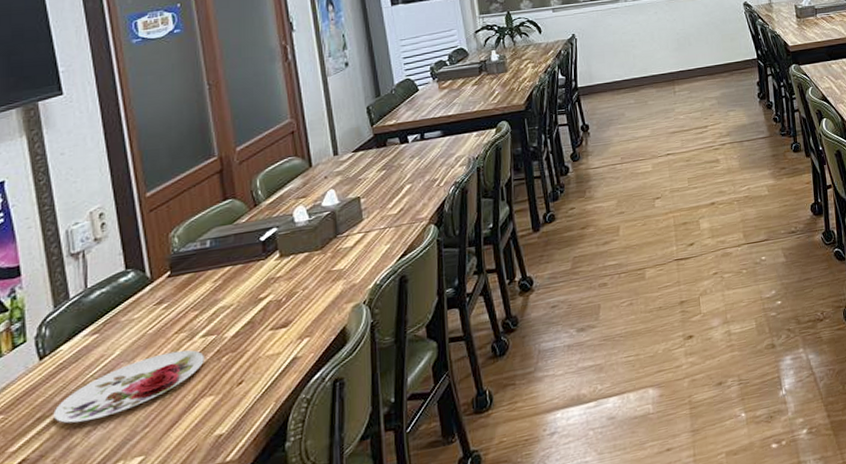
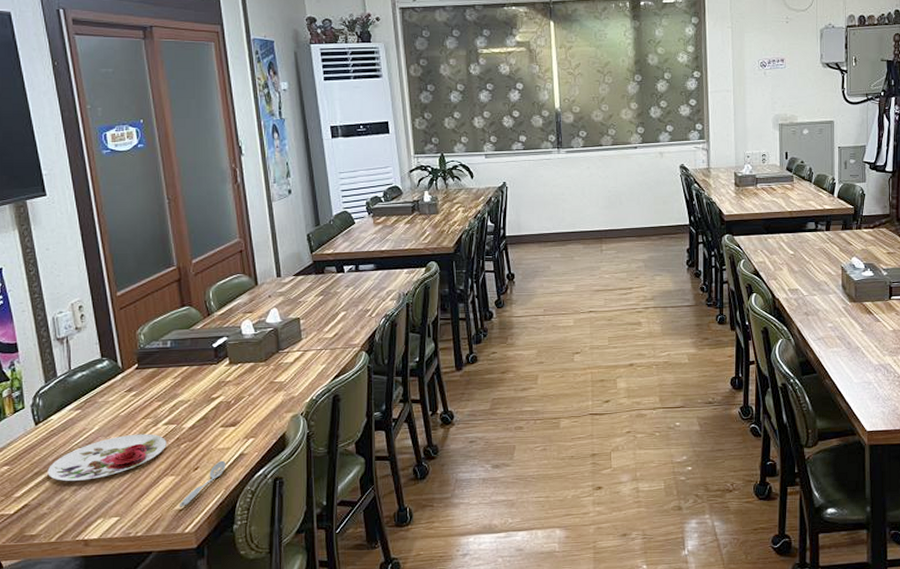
spoon: none [220,368,276,432] -> present [180,460,226,507]

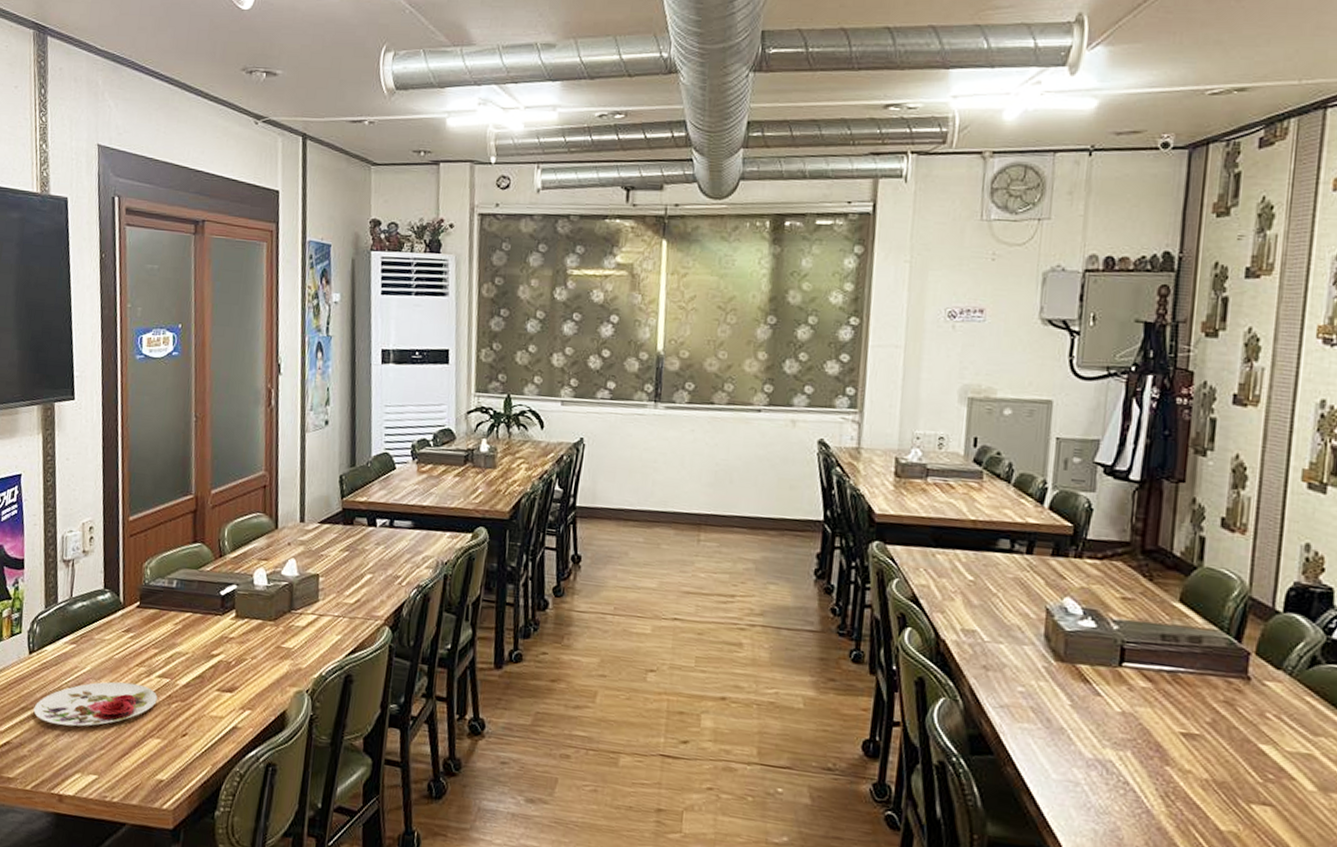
spoon: present [180,460,226,507] -> none [161,730,217,778]

